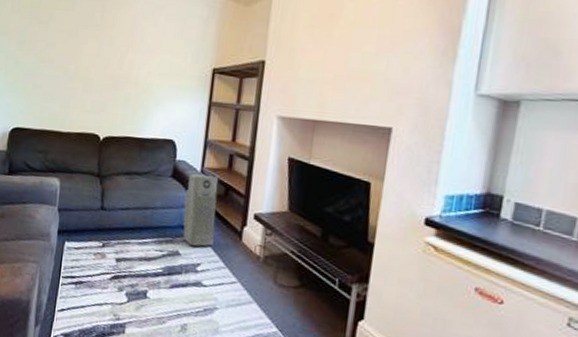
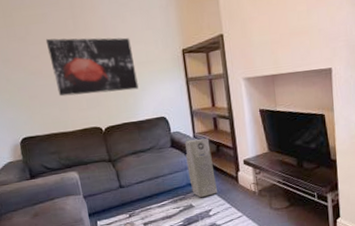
wall art: none [64,27,157,103] -> present [45,37,139,97]

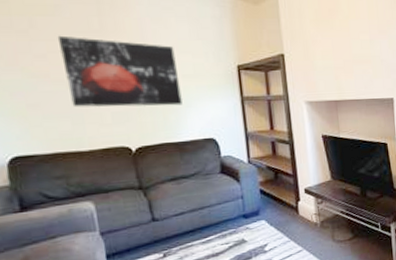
air purifier: present [185,138,217,197] -> none [238,164,274,231]

